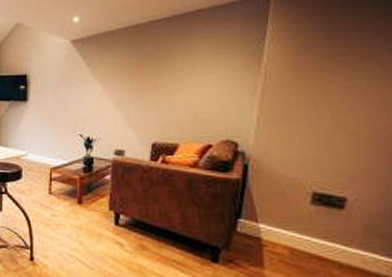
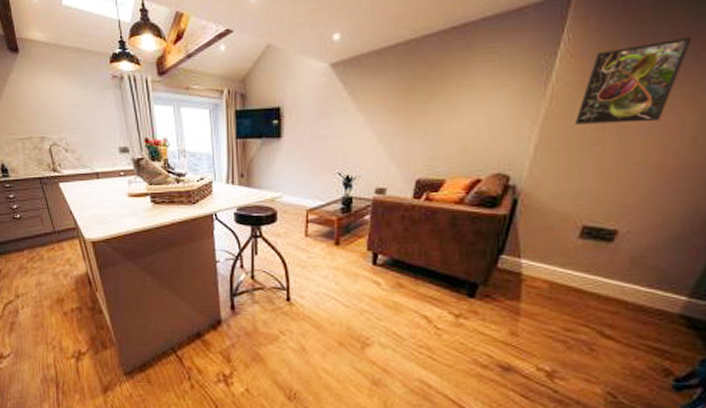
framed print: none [289,31,377,99] -> present [575,37,693,125]

